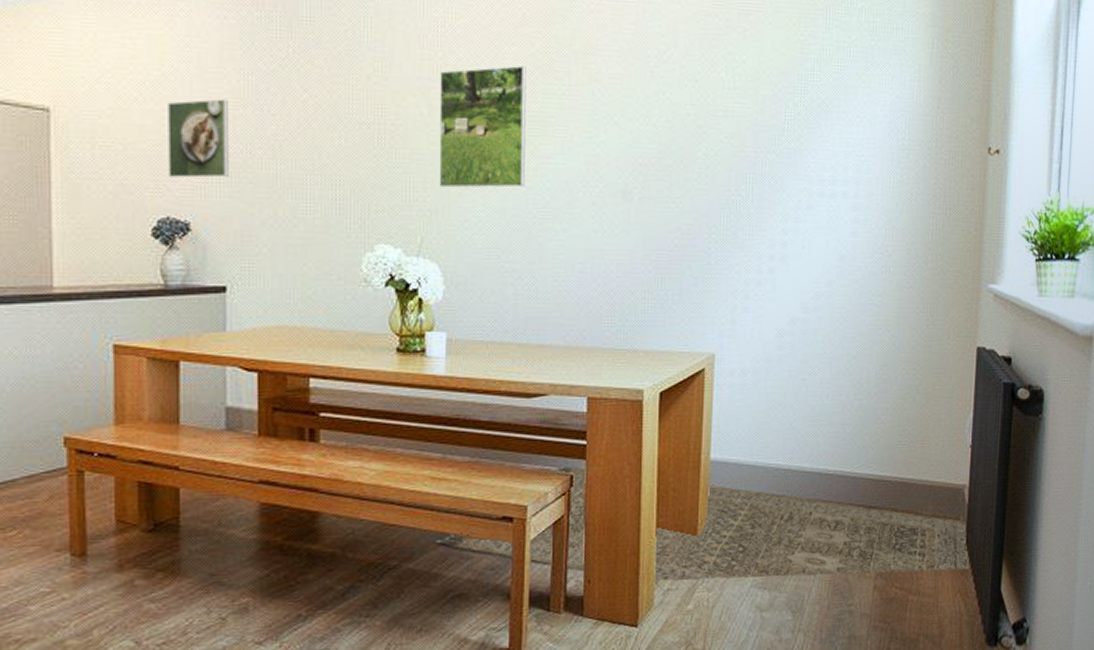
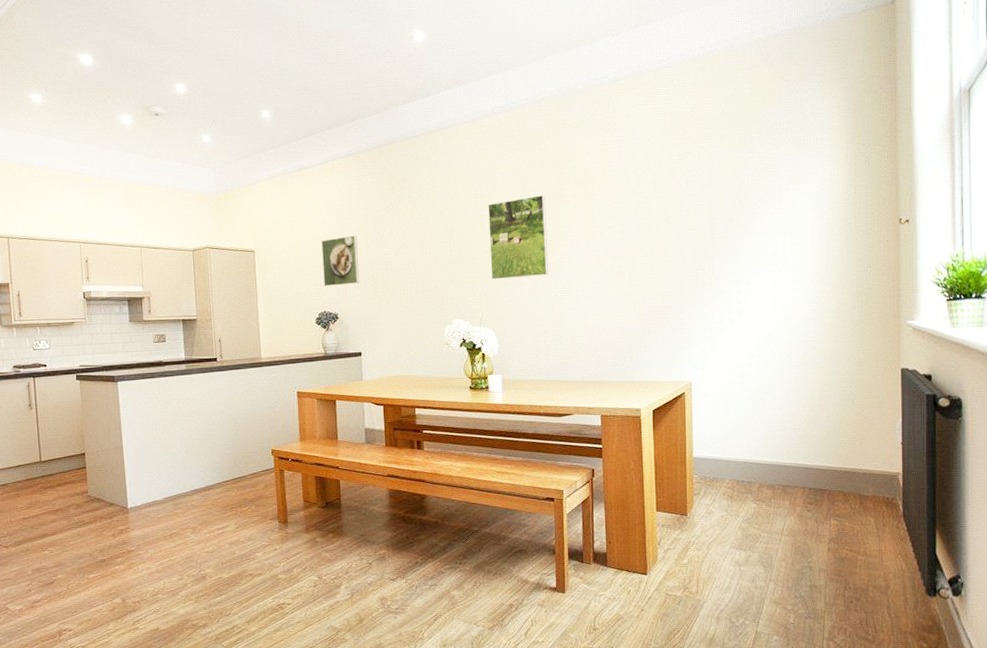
rug: present [435,466,970,582] -> none [502,463,908,543]

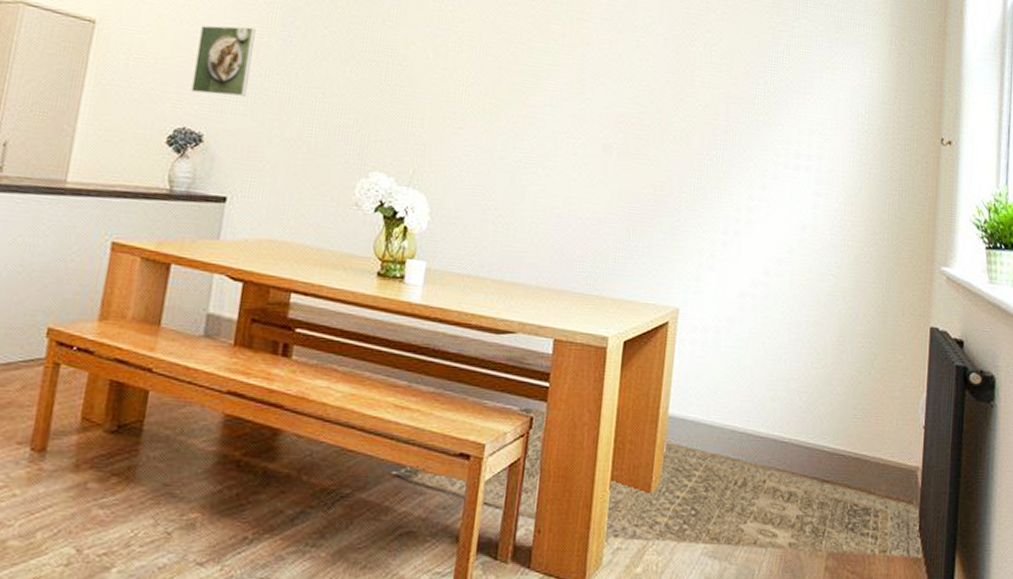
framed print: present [488,195,548,280] -> none [435,22,526,132]
rug: none [502,463,908,543] -> present [391,406,923,558]

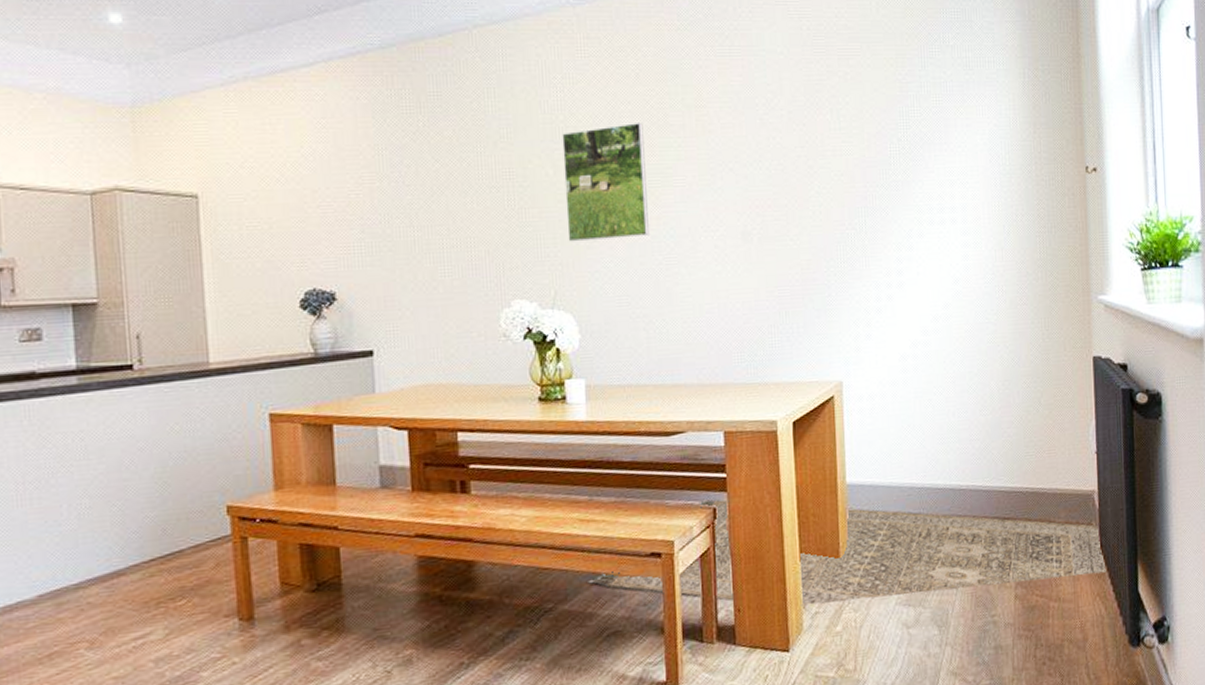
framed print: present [191,25,256,96] -> none [308,174,369,251]
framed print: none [435,22,526,132] -> present [562,123,649,242]

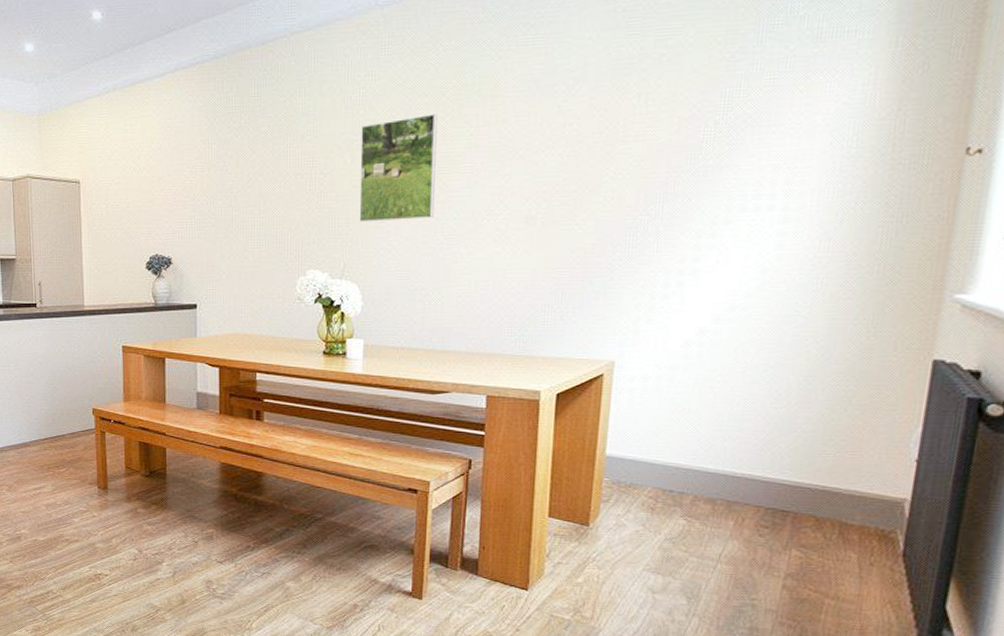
rug: present [588,499,1106,606] -> none [352,452,906,582]

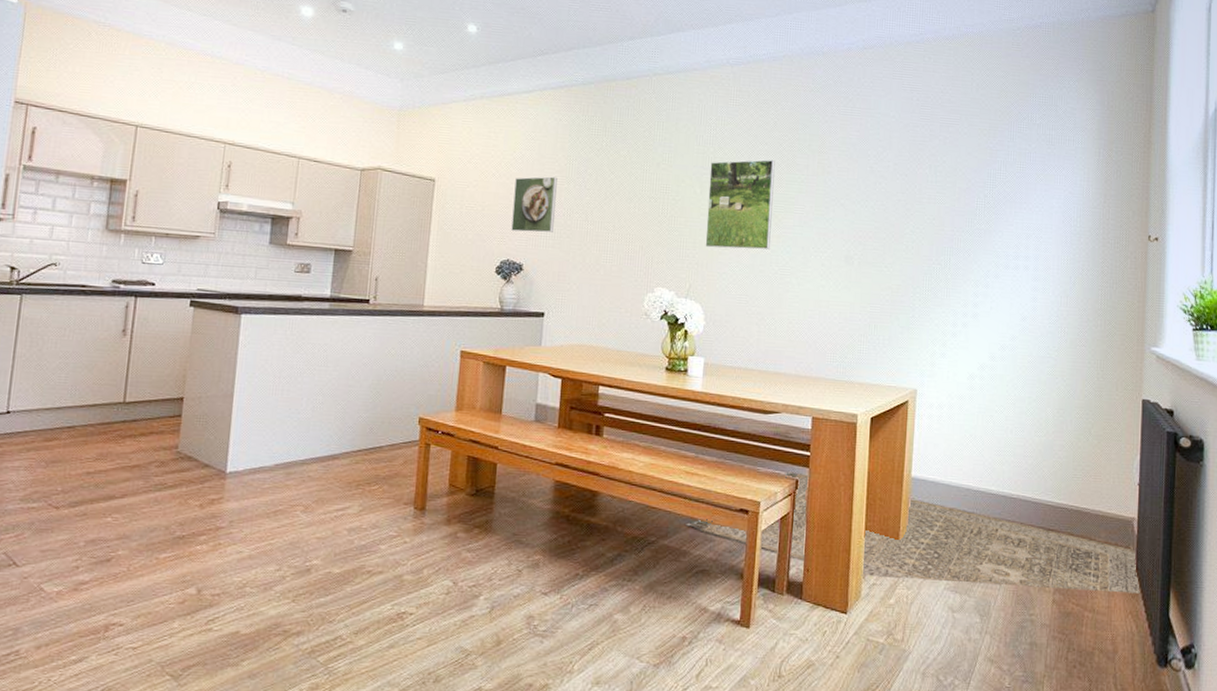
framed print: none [156,164,198,225] -> present [511,176,557,233]
rug: none [352,452,906,582] -> present [686,472,1140,594]

